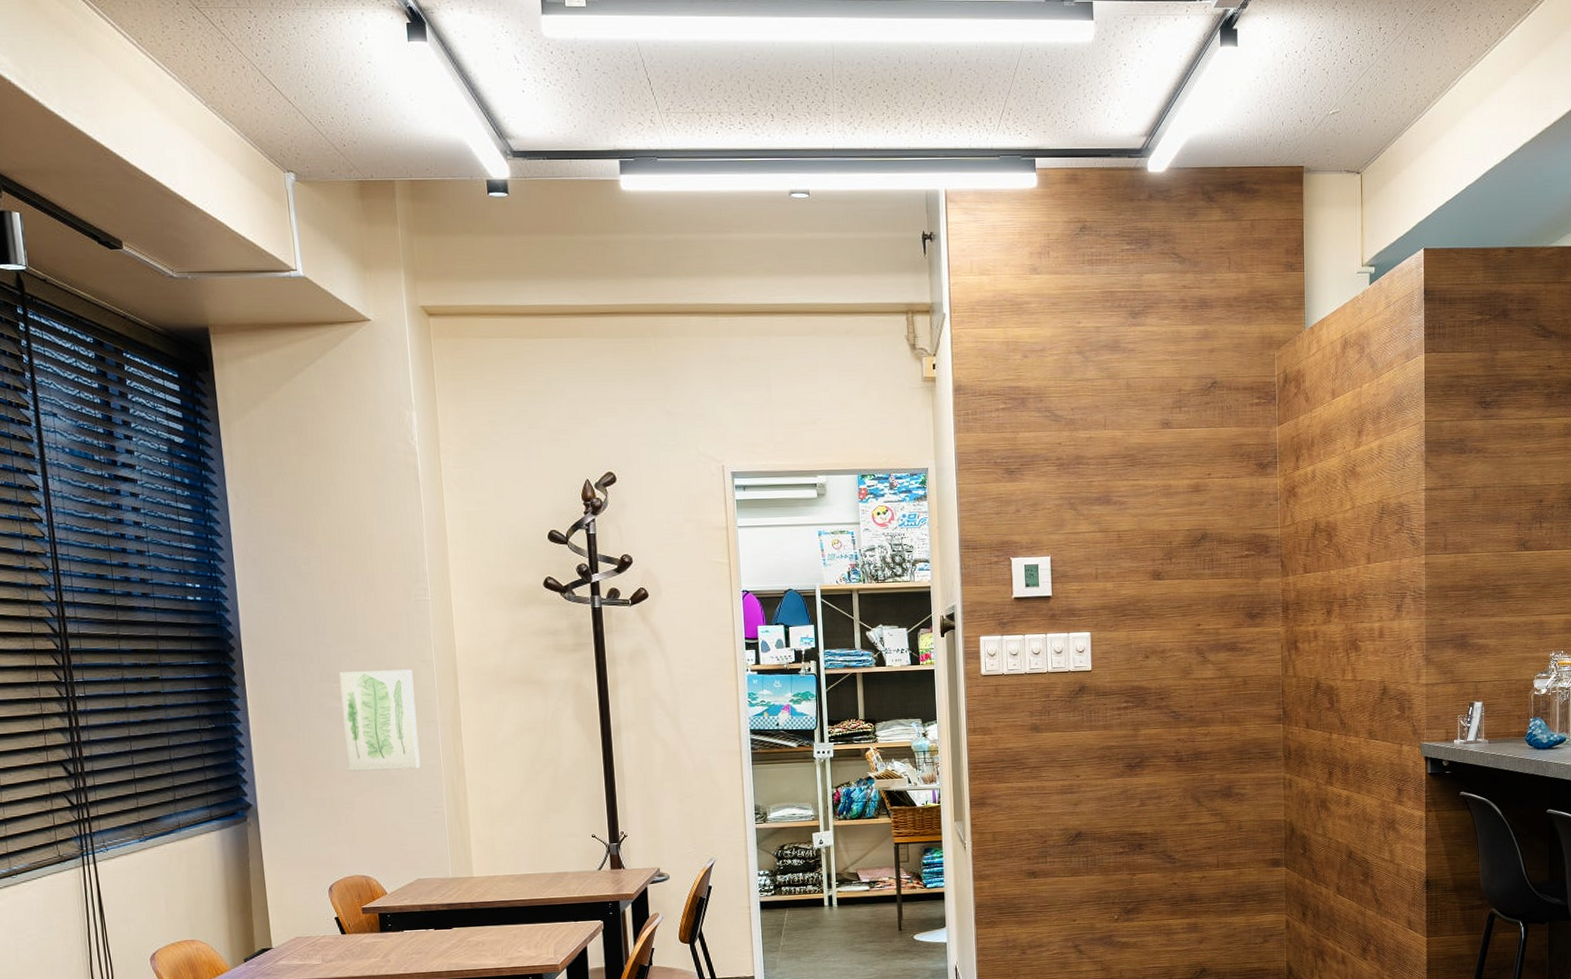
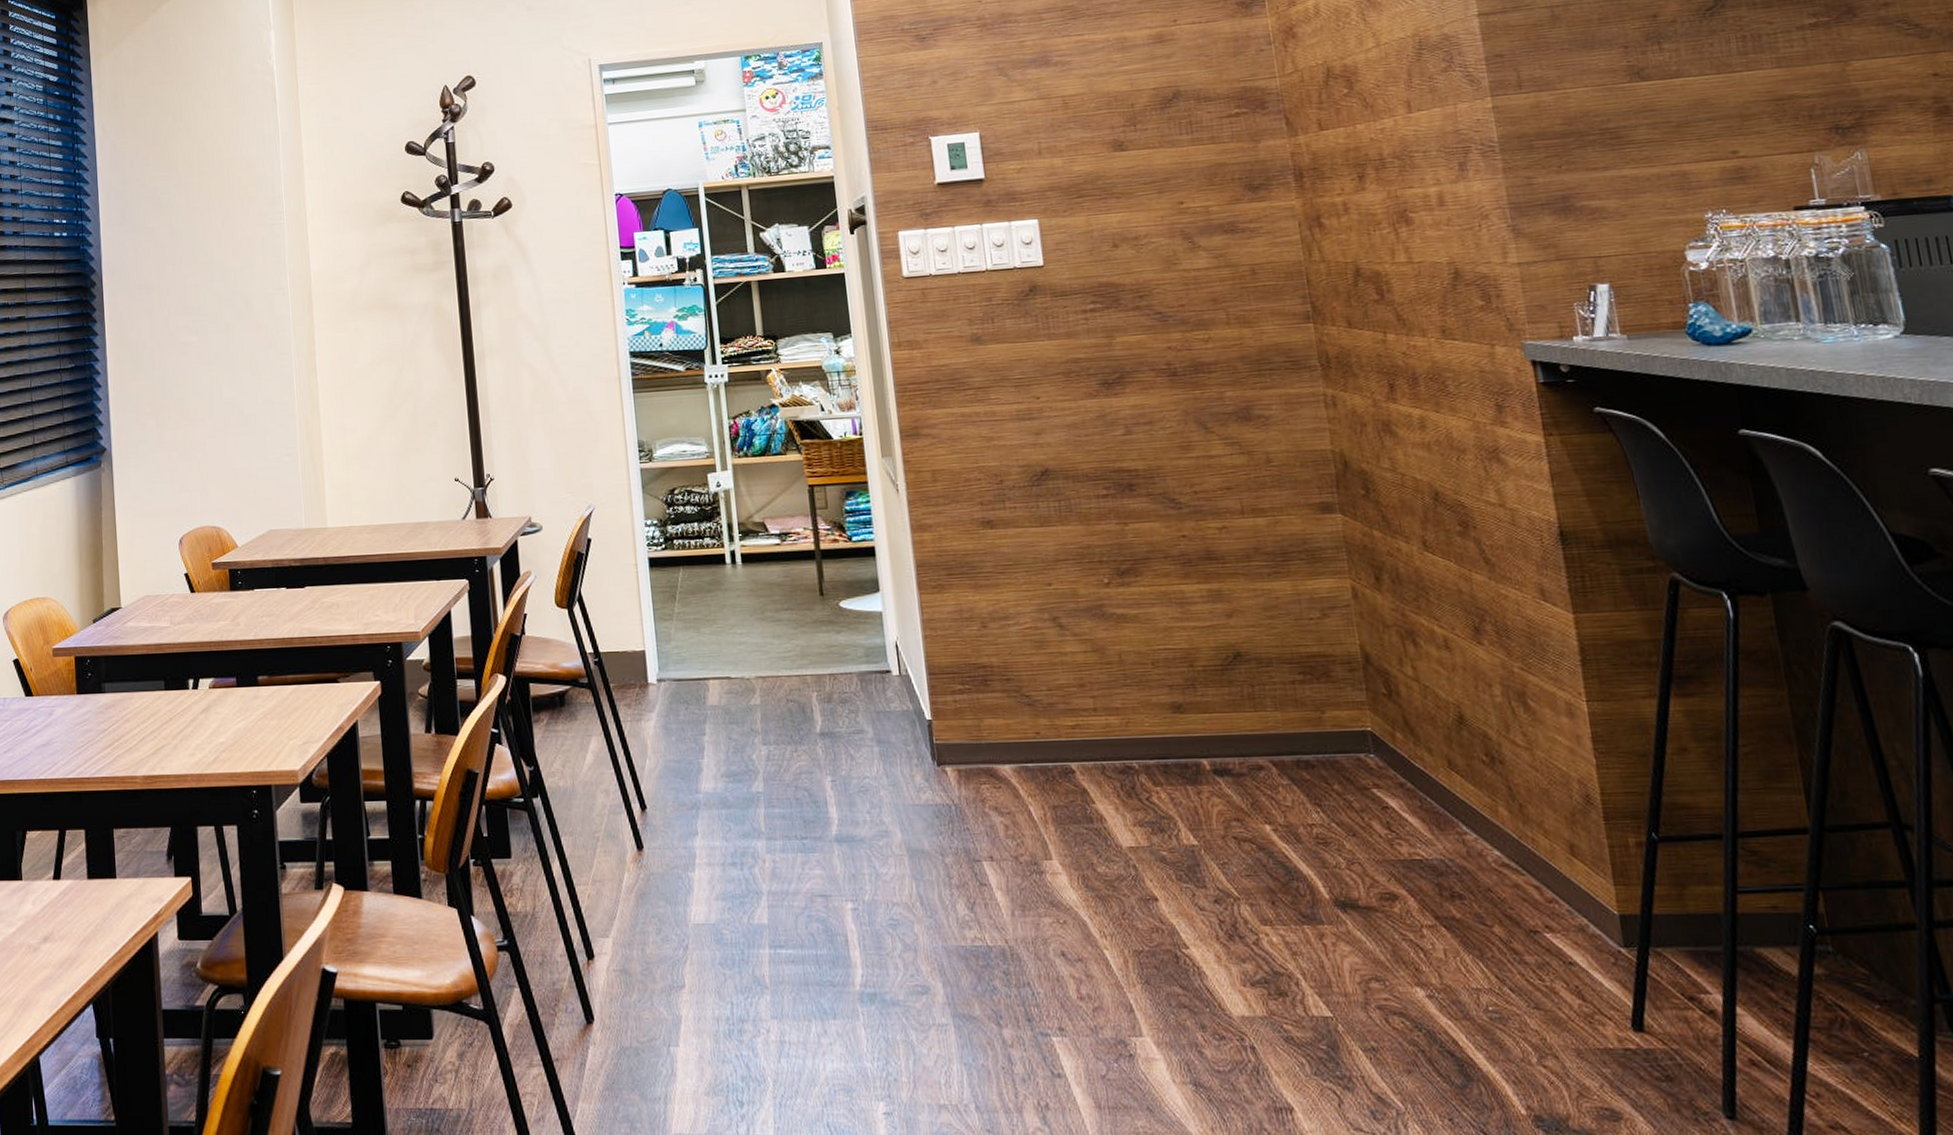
wall art: present [339,669,421,772] -> none [194,298,274,411]

